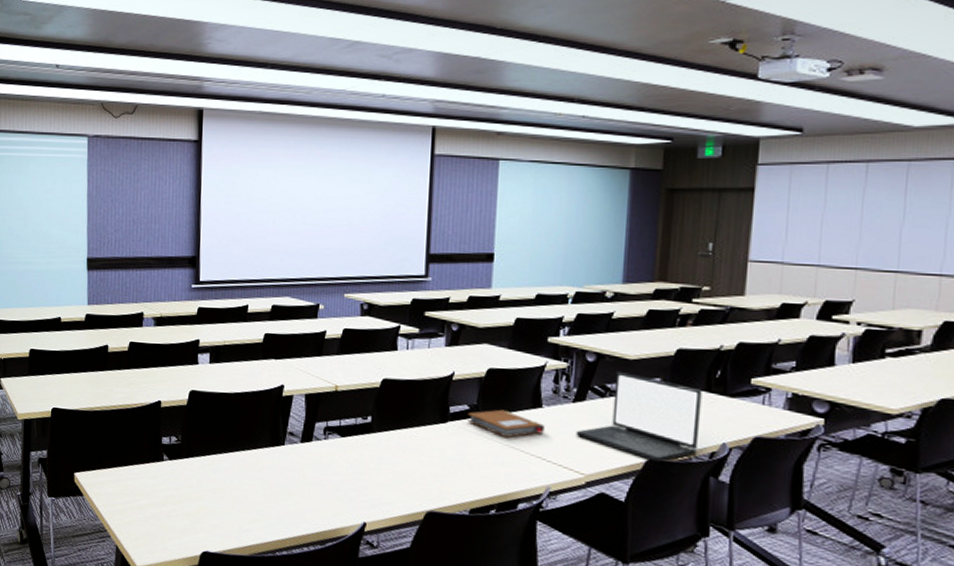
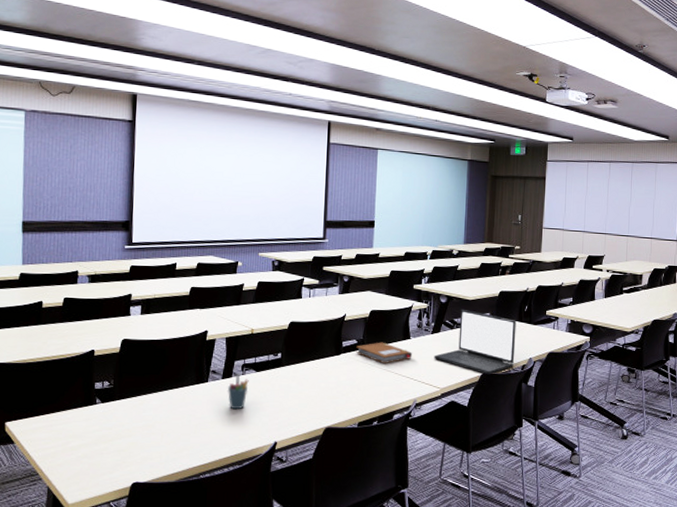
pen holder: none [306,438,333,481] -> present [227,374,249,410]

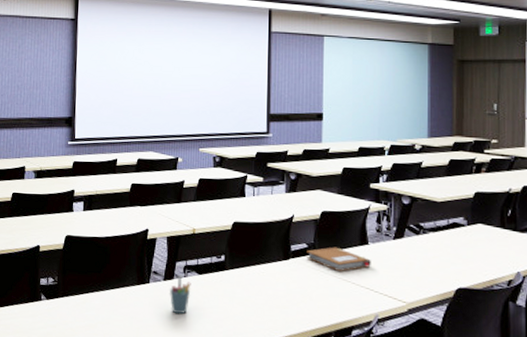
laptop: present [434,310,517,375] -> none [397,213,498,290]

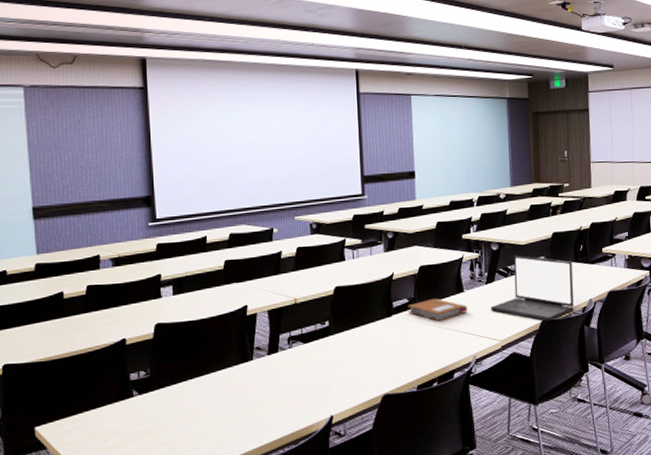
pen holder: present [169,276,191,315] -> none [274,348,297,387]
laptop: none [397,213,498,290] -> present [490,255,574,321]

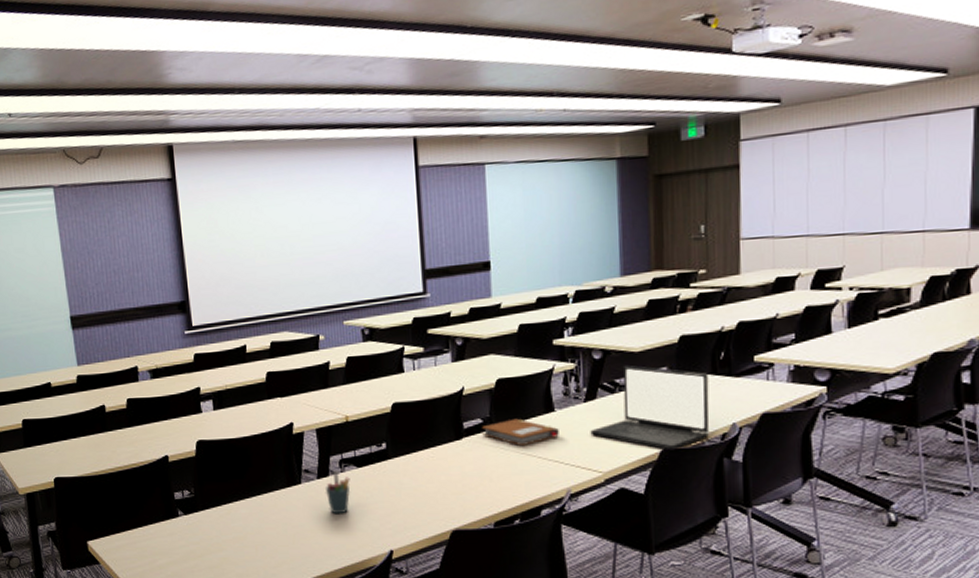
pen holder: none [274,348,297,387] -> present [325,471,351,515]

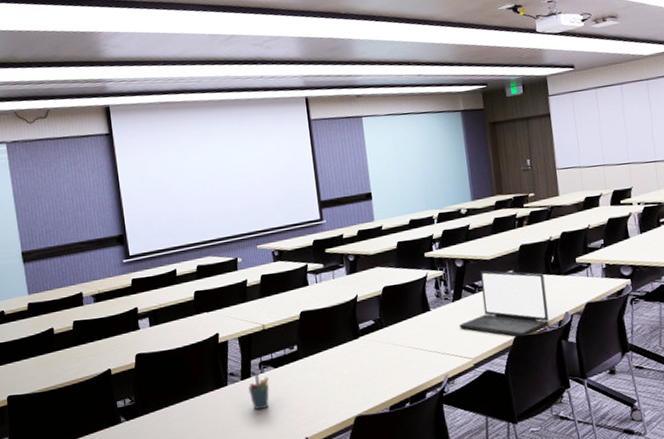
notebook: present [482,418,559,446] -> none [374,318,435,341]

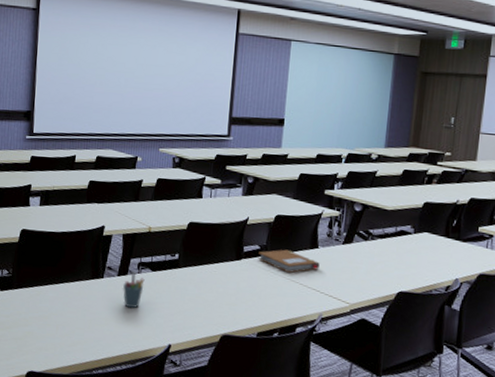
notebook: none [374,318,435,341] -> present [258,249,320,273]
laptop: present [459,270,549,337] -> none [344,220,442,294]

